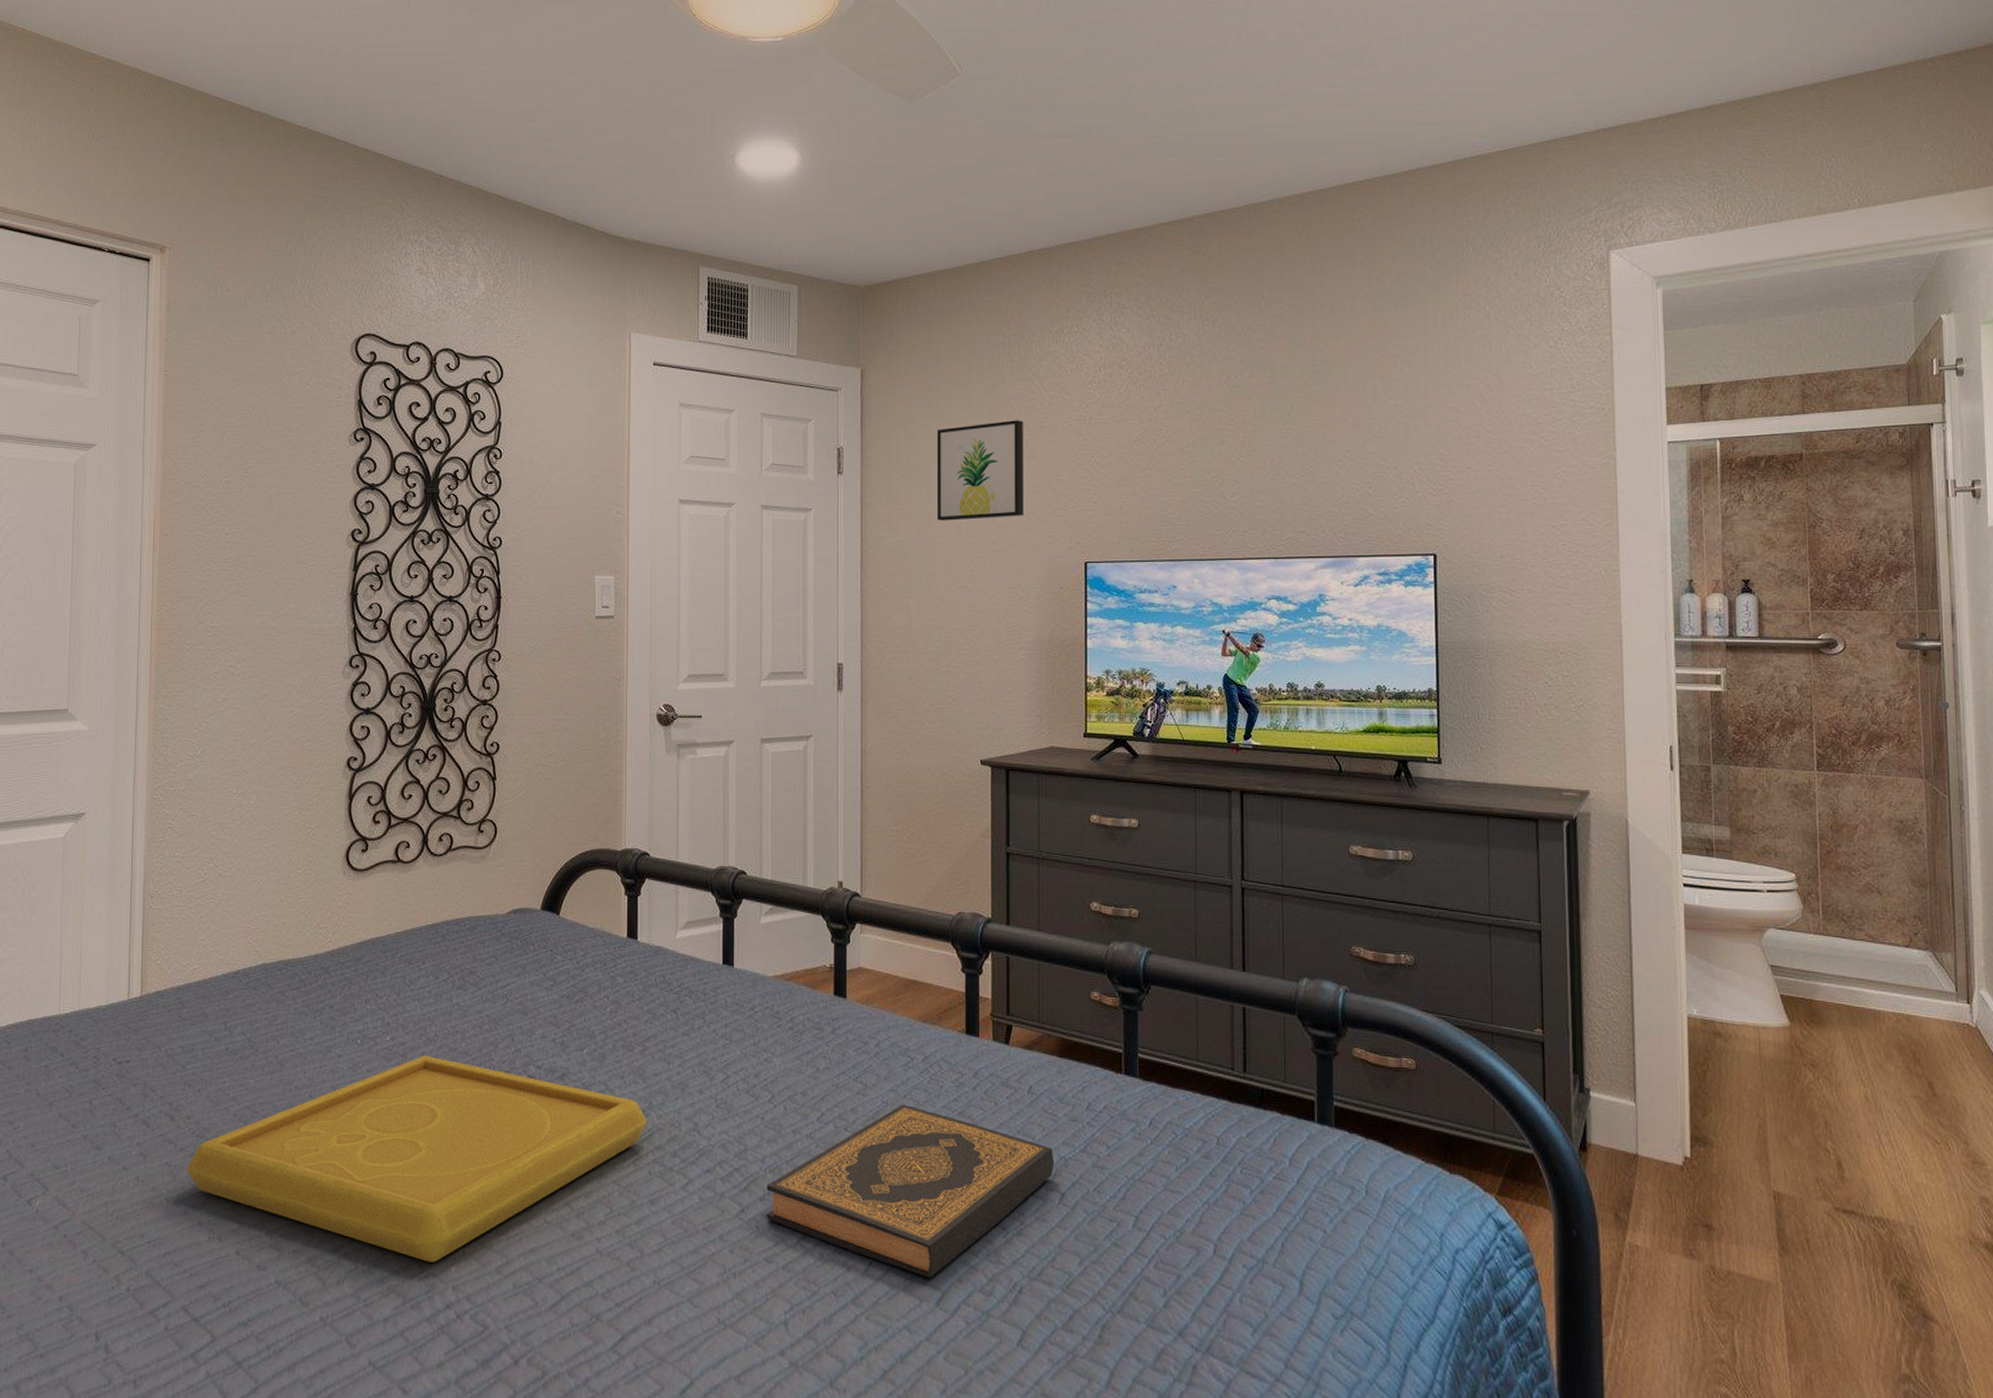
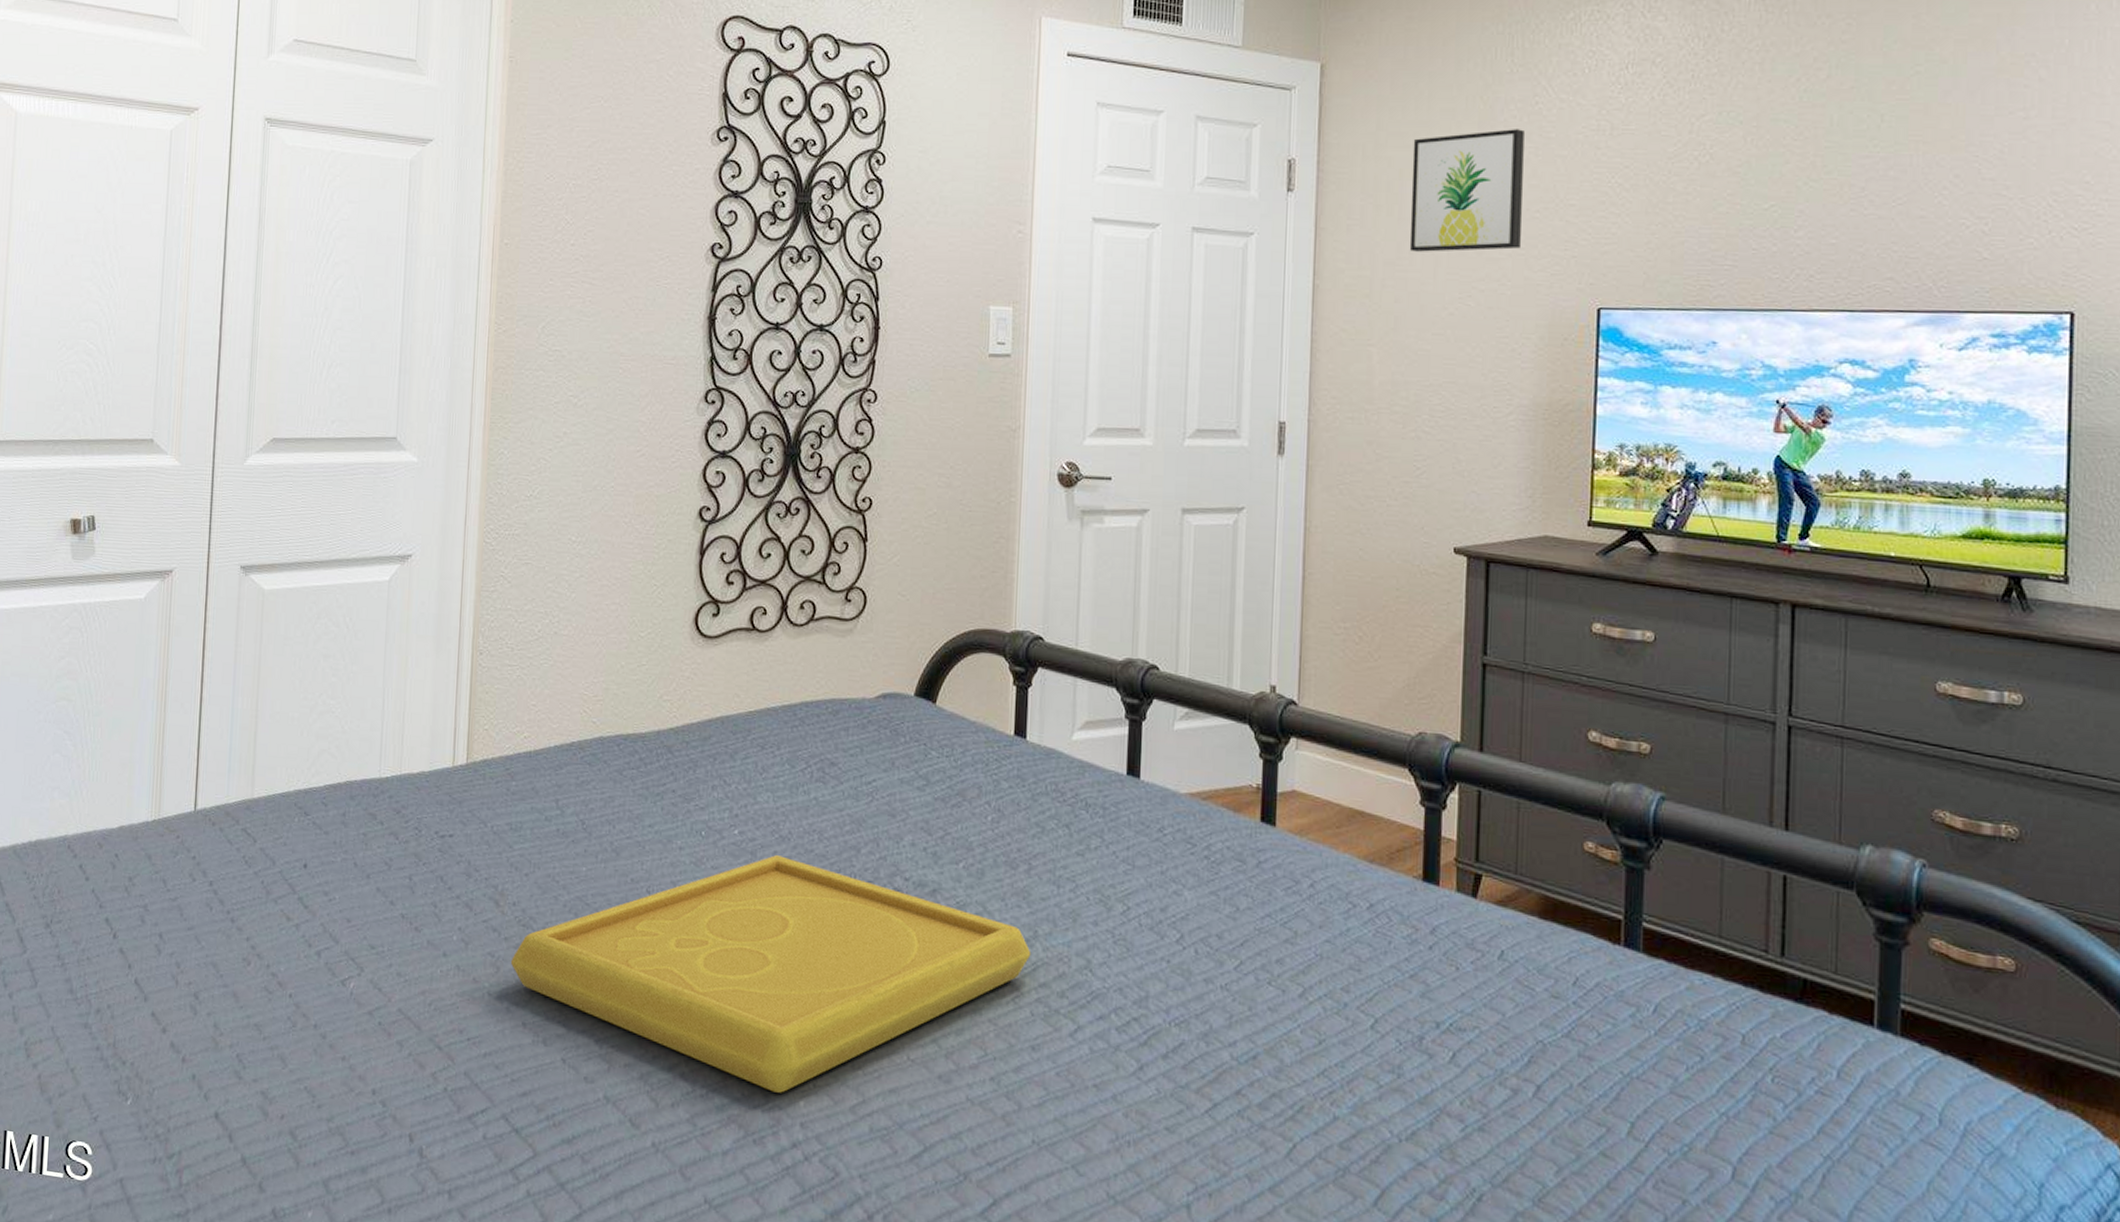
hardback book: present [766,1104,1055,1279] -> none [1169,958,1529,1172]

